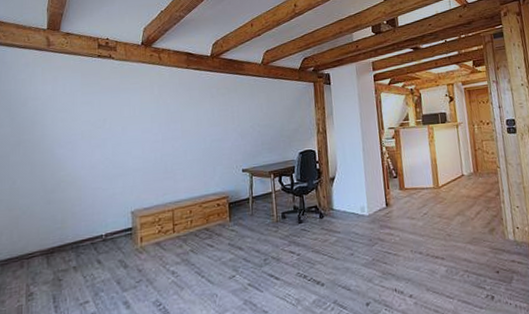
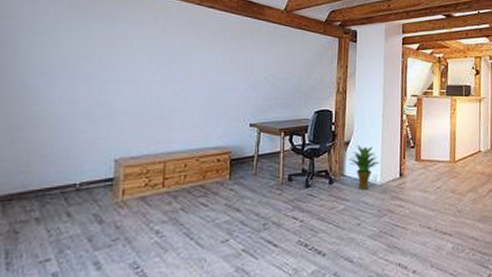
potted plant: none [336,180,365,222] -> present [349,145,379,190]

